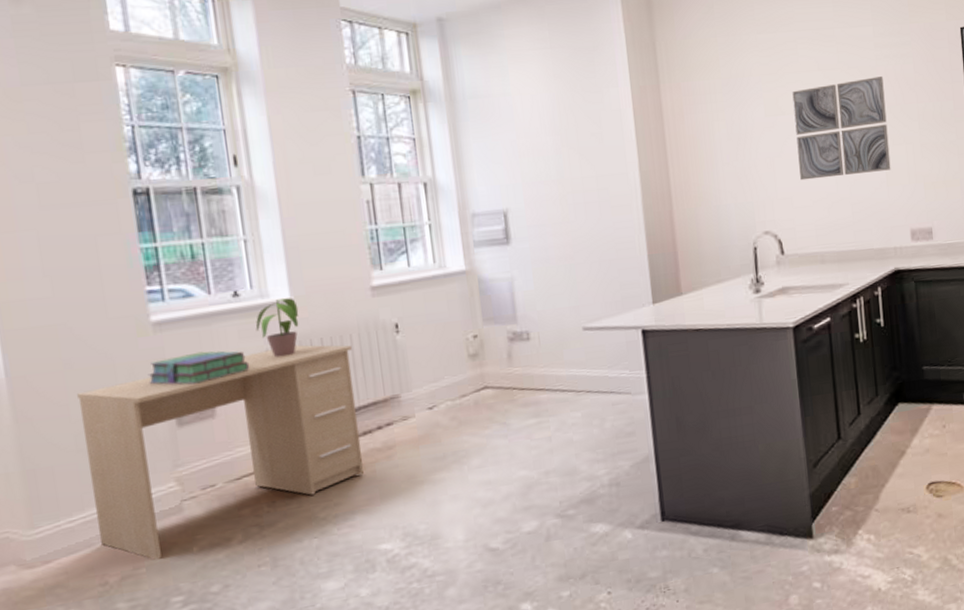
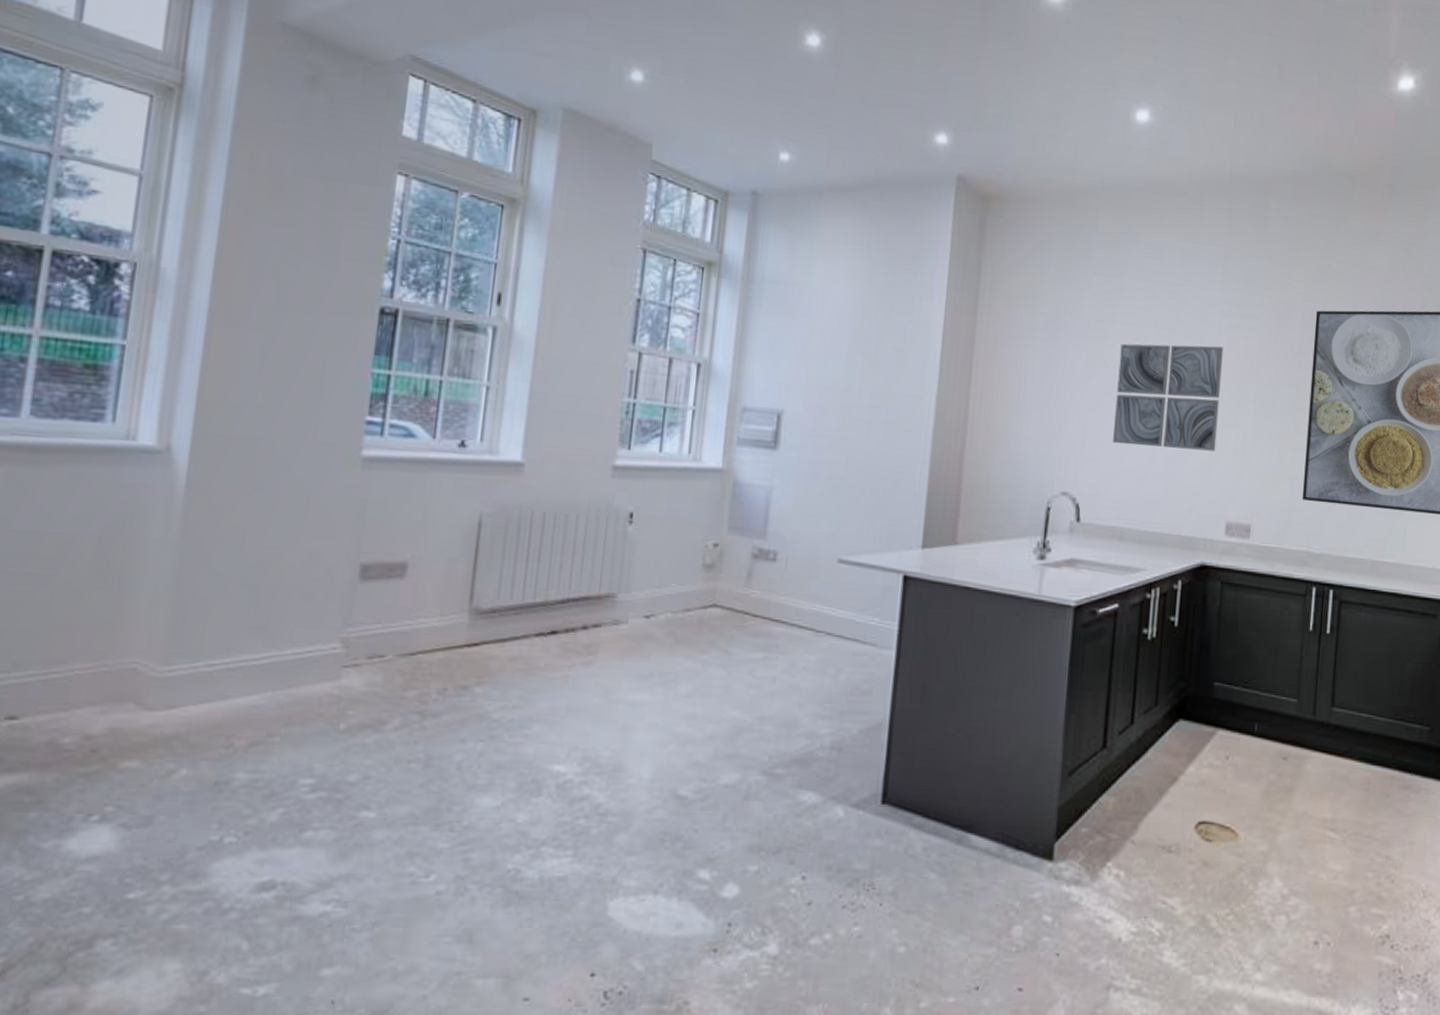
desk: present [77,345,365,560] -> none [238,513,577,730]
stack of books: present [147,351,250,385] -> none [342,500,458,536]
potted plant: present [255,298,299,358] -> none [474,459,528,525]

